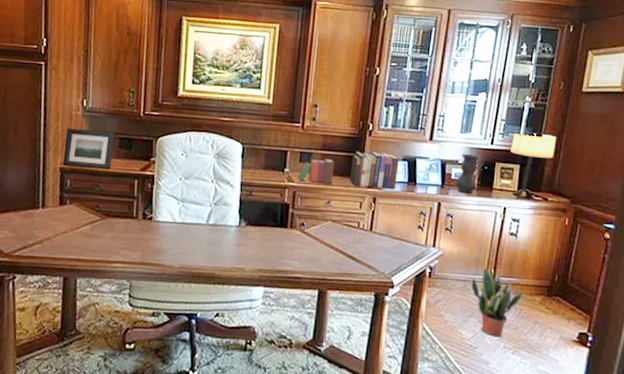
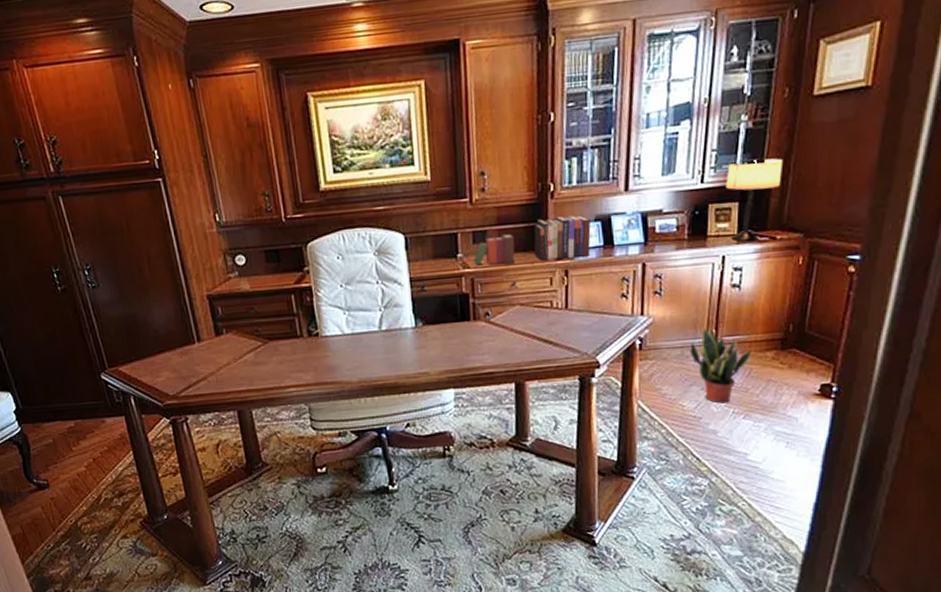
picture frame: present [62,128,115,170] -> none [205,245,262,293]
vase: present [455,154,480,195] -> none [661,199,689,249]

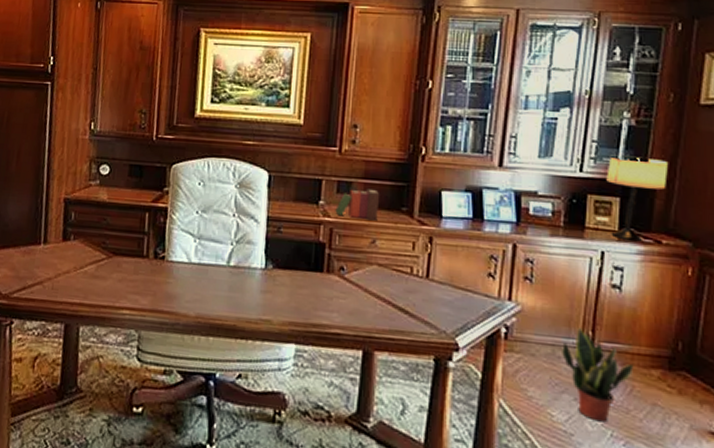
books: present [534,215,591,260] -> none [398,179,460,228]

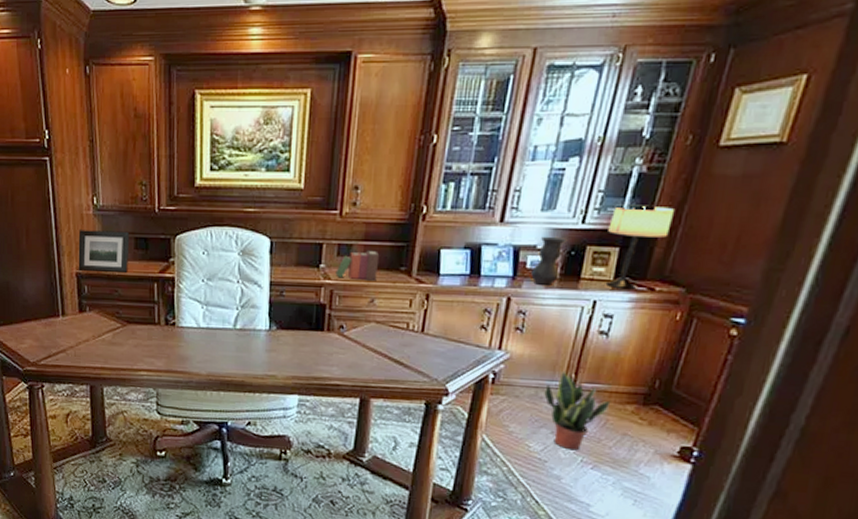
picture frame: none [67,154,125,202] -> present [78,230,130,274]
vase: none [535,184,566,235] -> present [531,237,566,287]

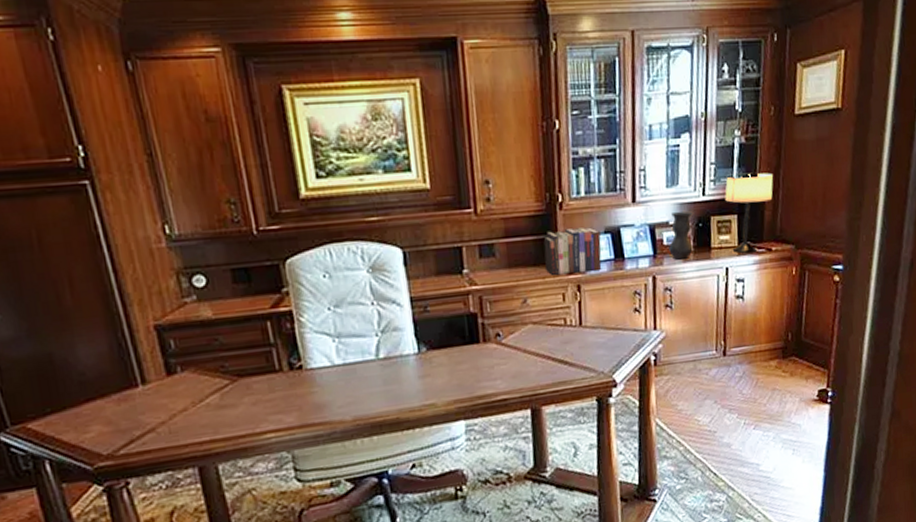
picture frame: present [78,230,130,274] -> none [150,263,229,323]
books: present [335,250,380,281] -> none [481,247,525,282]
books: none [397,239,460,284] -> present [543,227,602,275]
potted plant: present [544,370,611,451] -> none [701,339,758,416]

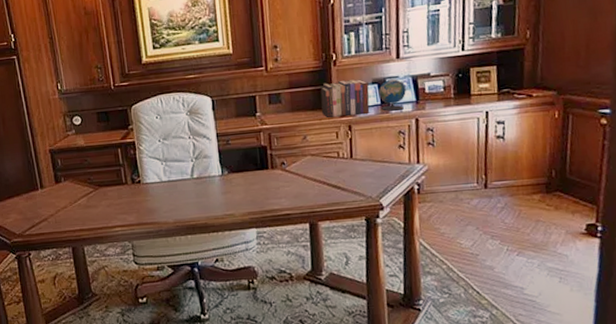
globe: none [611,228,643,267] -> present [378,79,406,111]
vase: present [669,211,693,261] -> none [430,64,454,106]
table lamp: present [725,172,773,254] -> none [484,29,533,100]

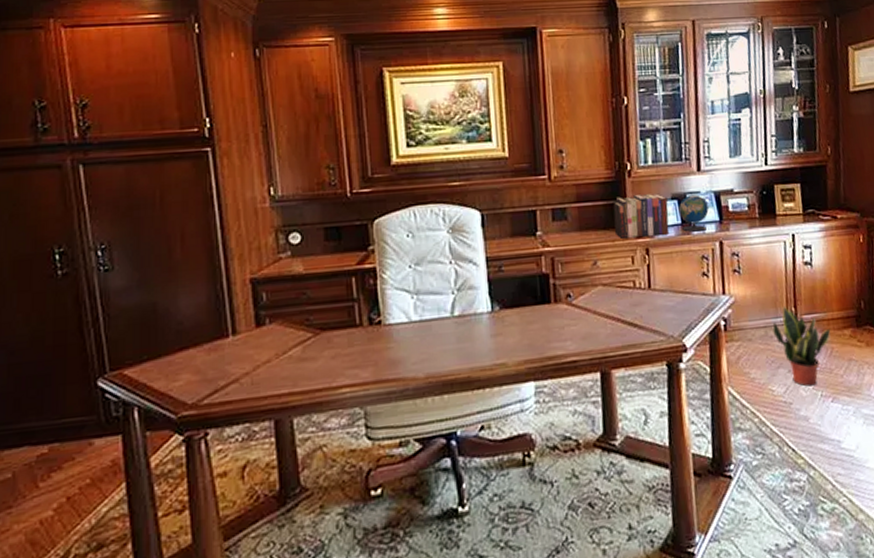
potted plant: none [463,173,520,242] -> present [772,305,831,387]

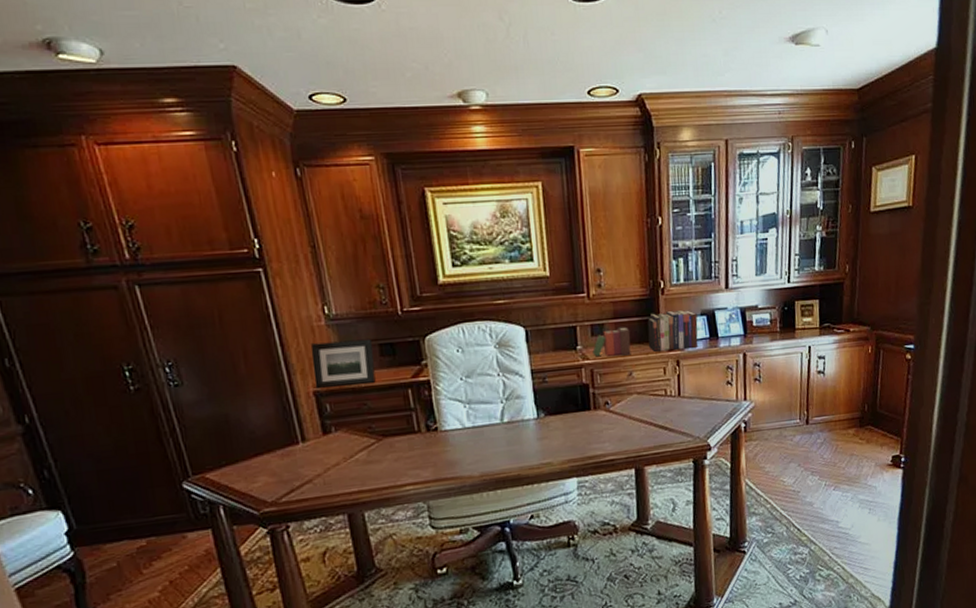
picture frame: none [252,222,318,277] -> present [311,338,376,390]
books: none [553,211,596,244] -> present [592,326,631,357]
globe: present [678,195,709,232] -> none [707,311,734,345]
potted plant: present [772,305,831,387] -> none [786,409,837,478]

